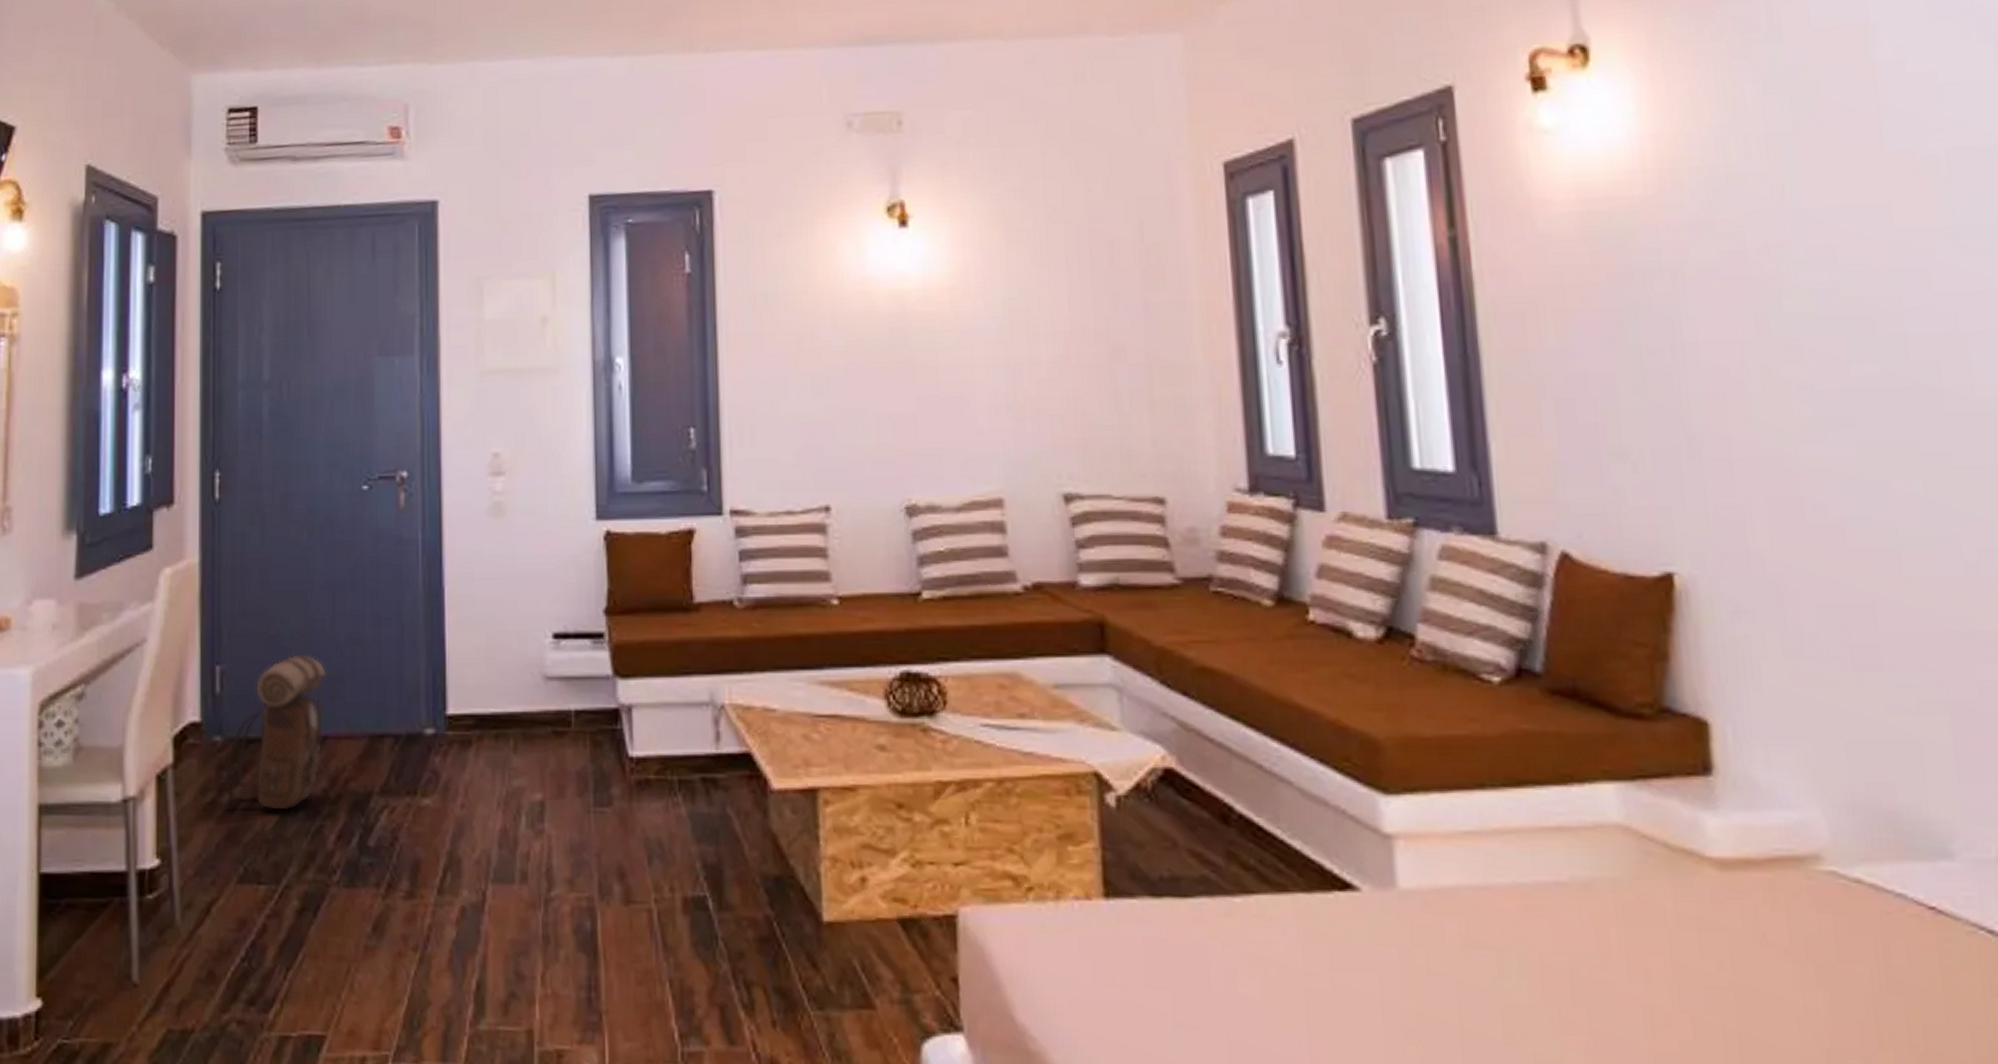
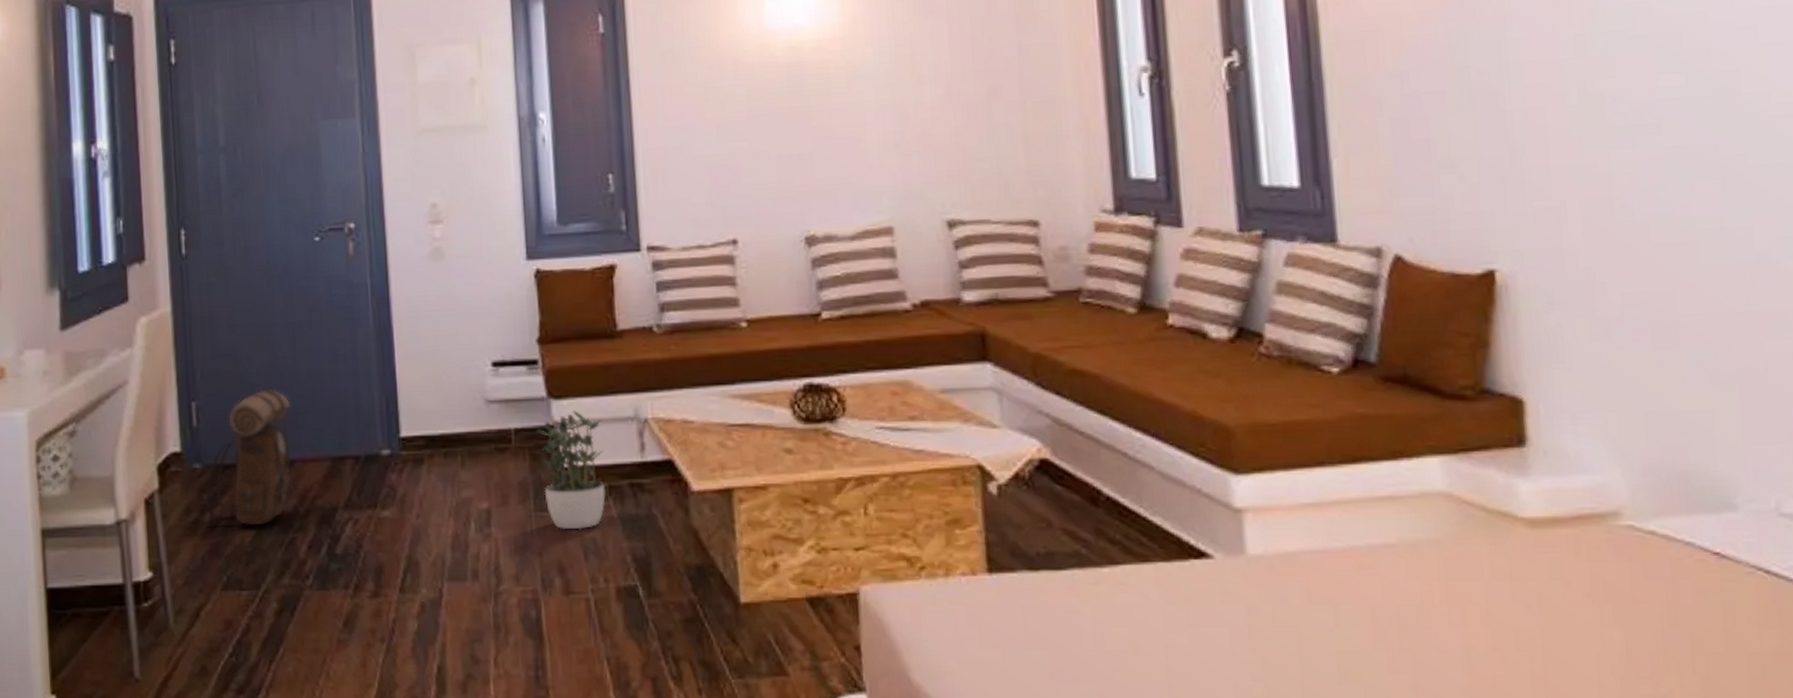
potted plant: none [595,692,674,829] -> present [533,410,606,530]

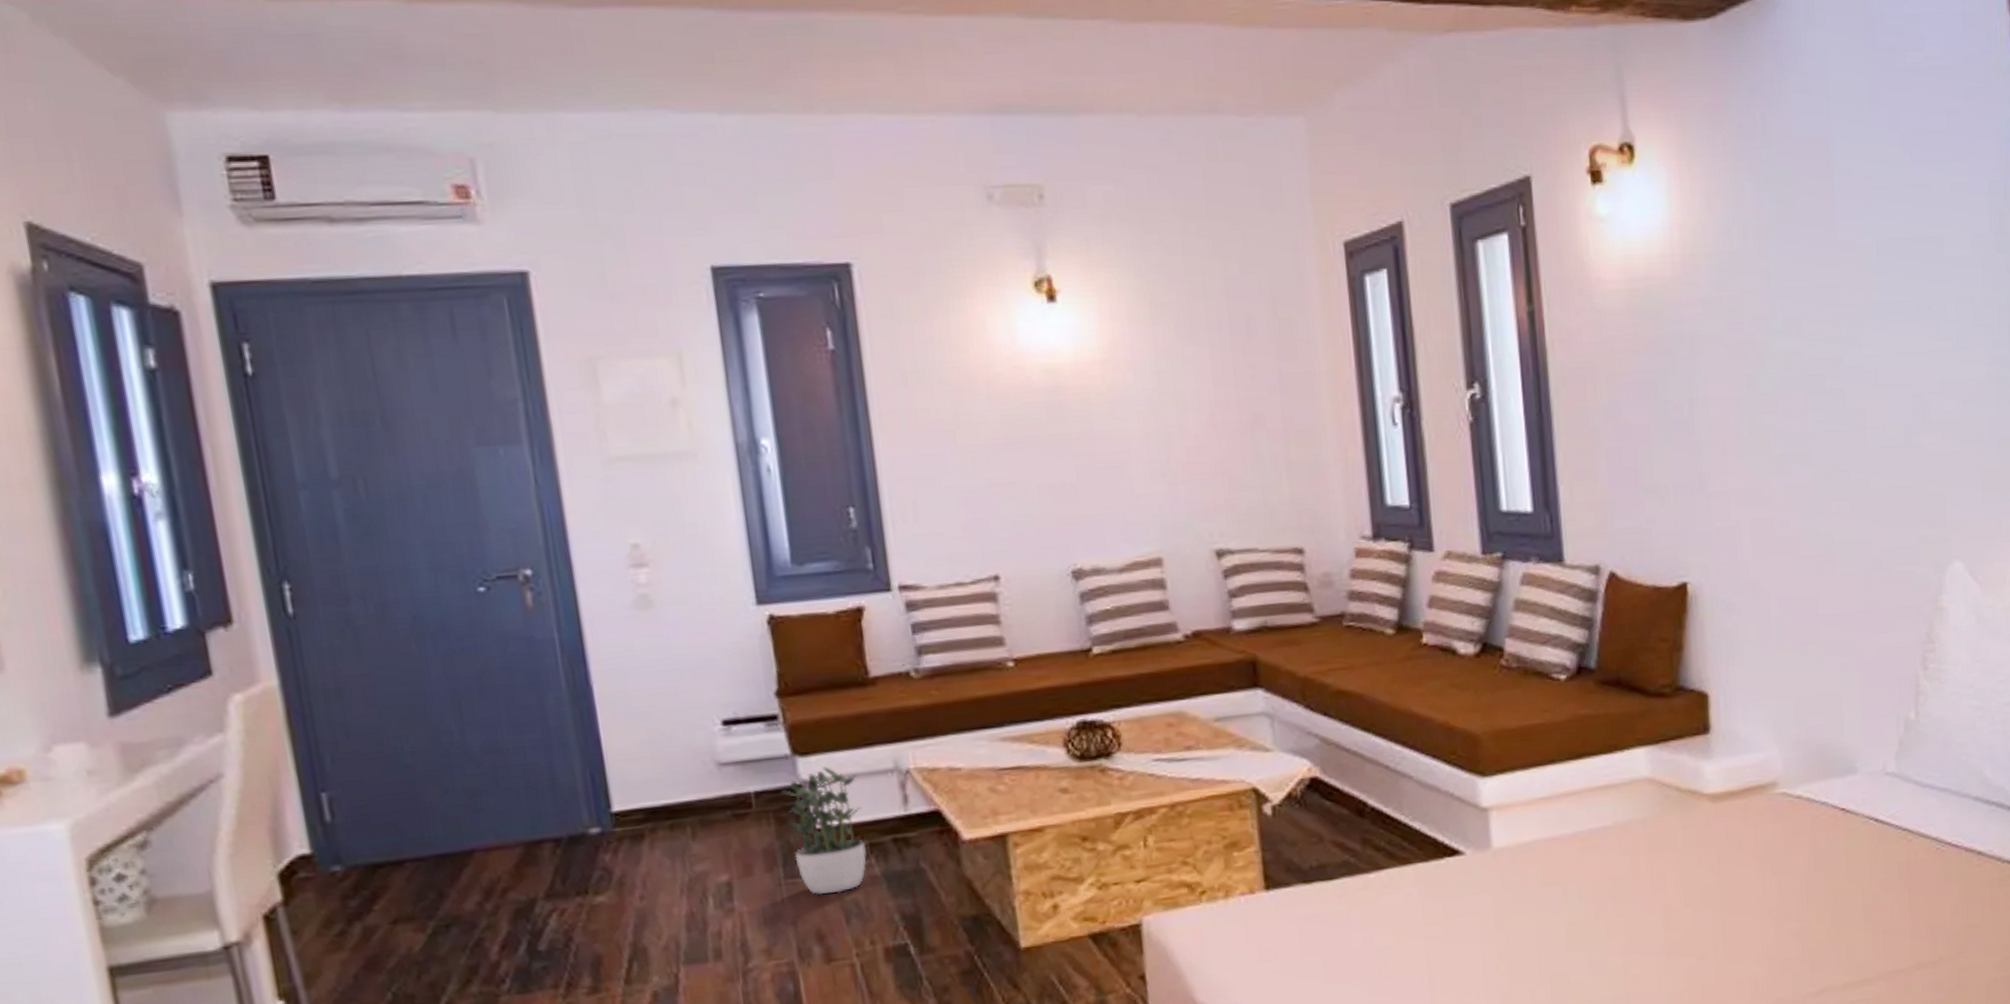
backpack: present [205,389,292,528] -> none [351,770,473,940]

